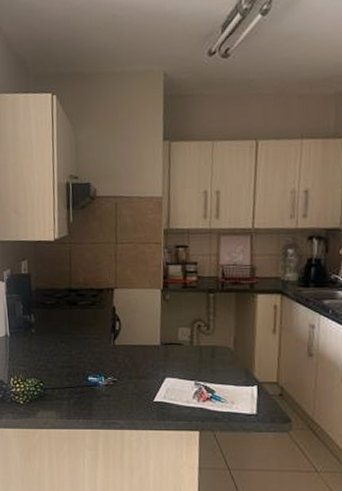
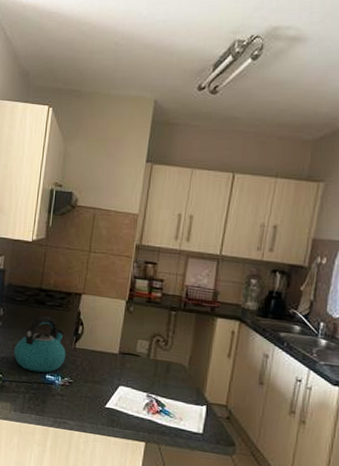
kettle: none [51,317,106,376] -> present [13,316,66,373]

